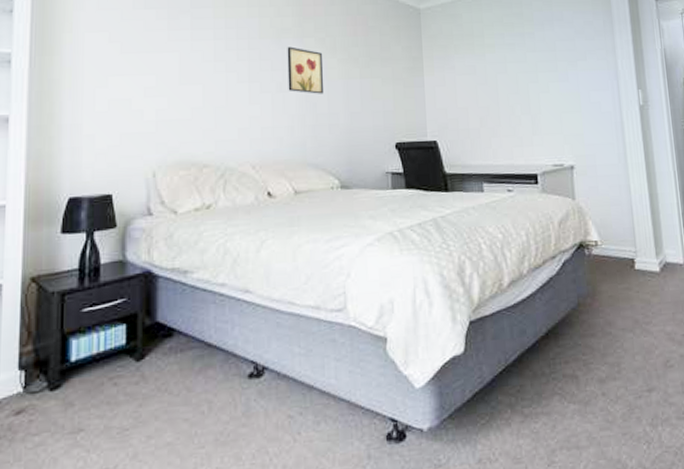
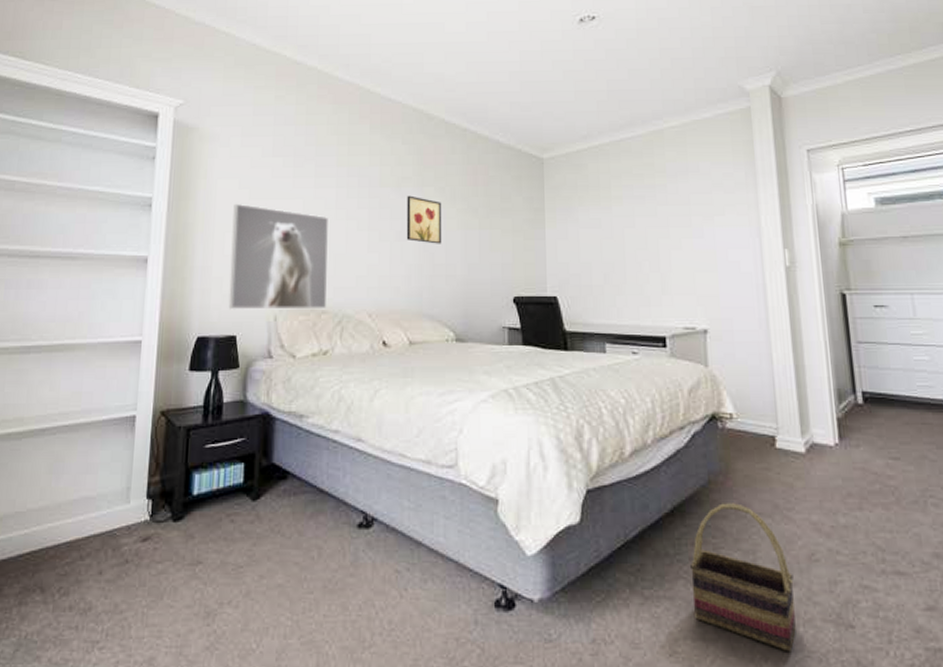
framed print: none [102,57,209,168] -> present [228,203,328,310]
basket: none [564,322,655,450] -> present [690,503,796,652]

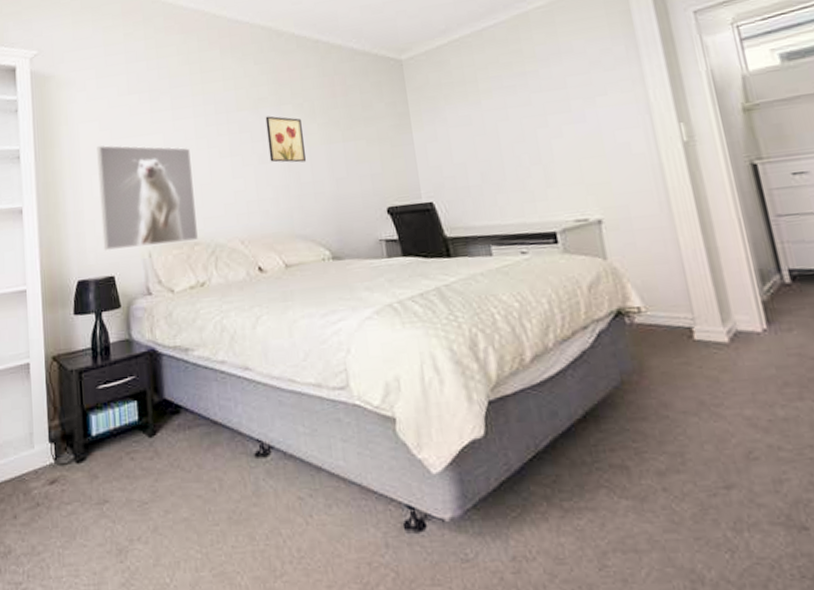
basket: present [690,503,796,652] -> none [611,403,740,560]

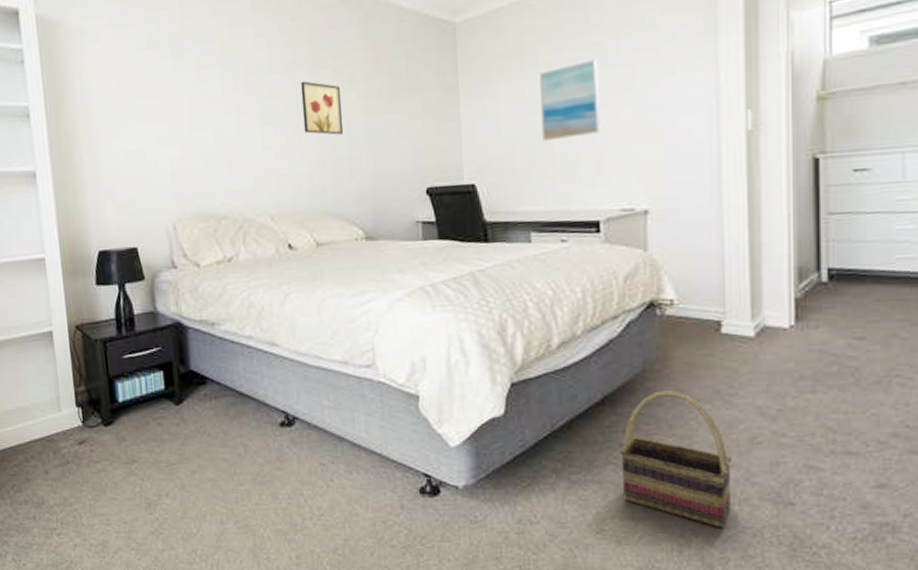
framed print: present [97,145,199,251] -> none [114,105,227,221]
wall art: none [482,85,546,160] -> present [540,59,601,142]
basket: none [611,403,740,560] -> present [621,390,731,529]

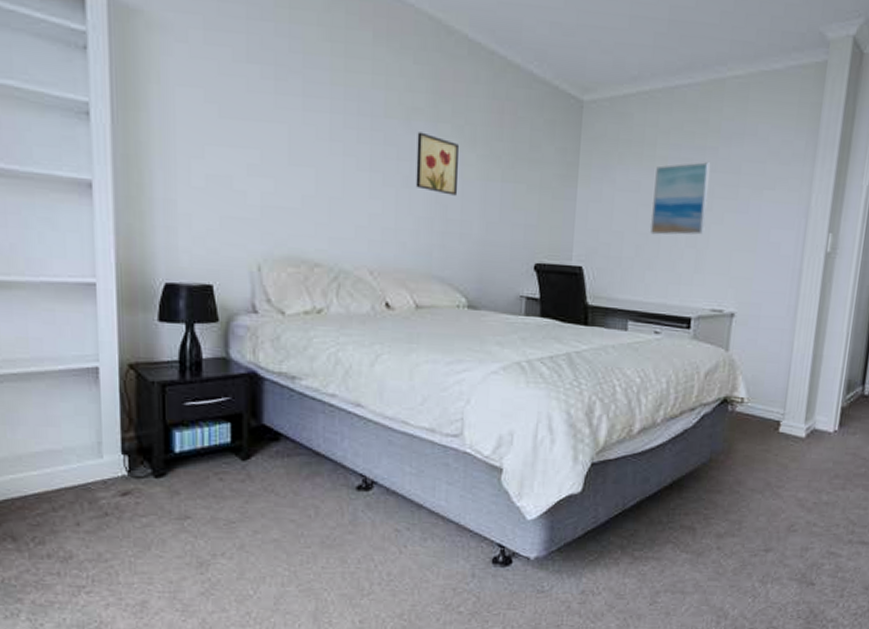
basket: present [621,390,731,529] -> none [677,479,771,603]

